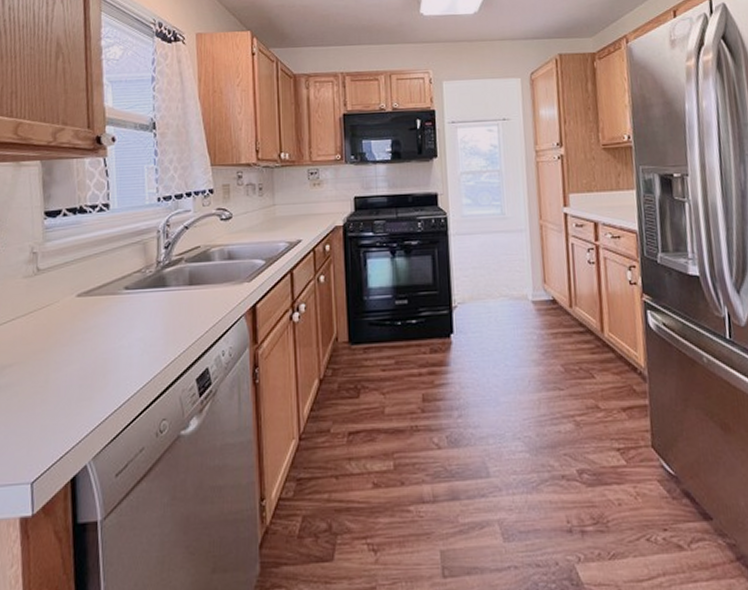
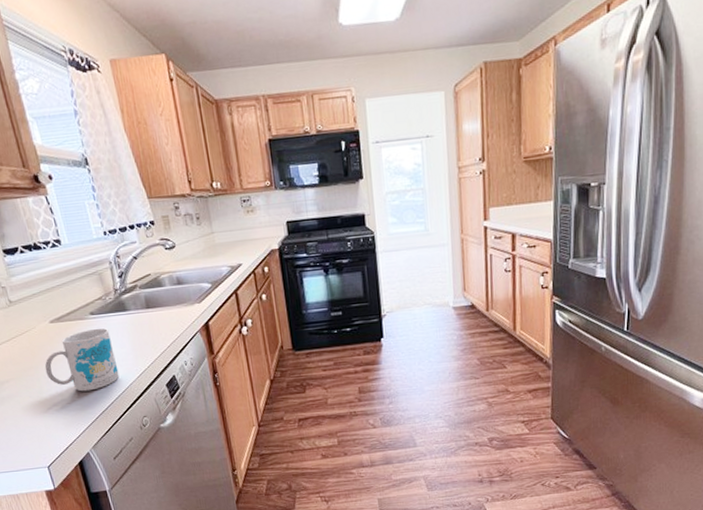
mug: none [58,305,144,383] -> present [44,328,120,392]

